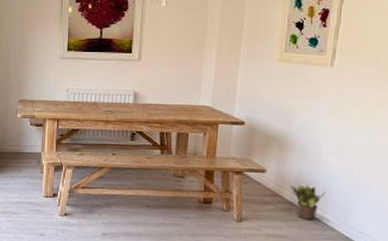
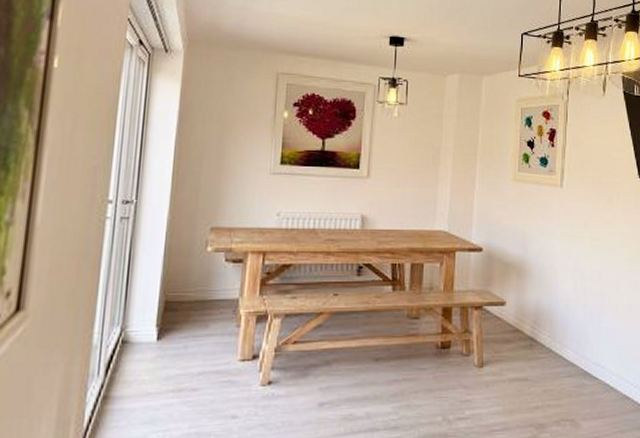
potted plant: present [290,185,325,221] -> none [529,316,563,357]

